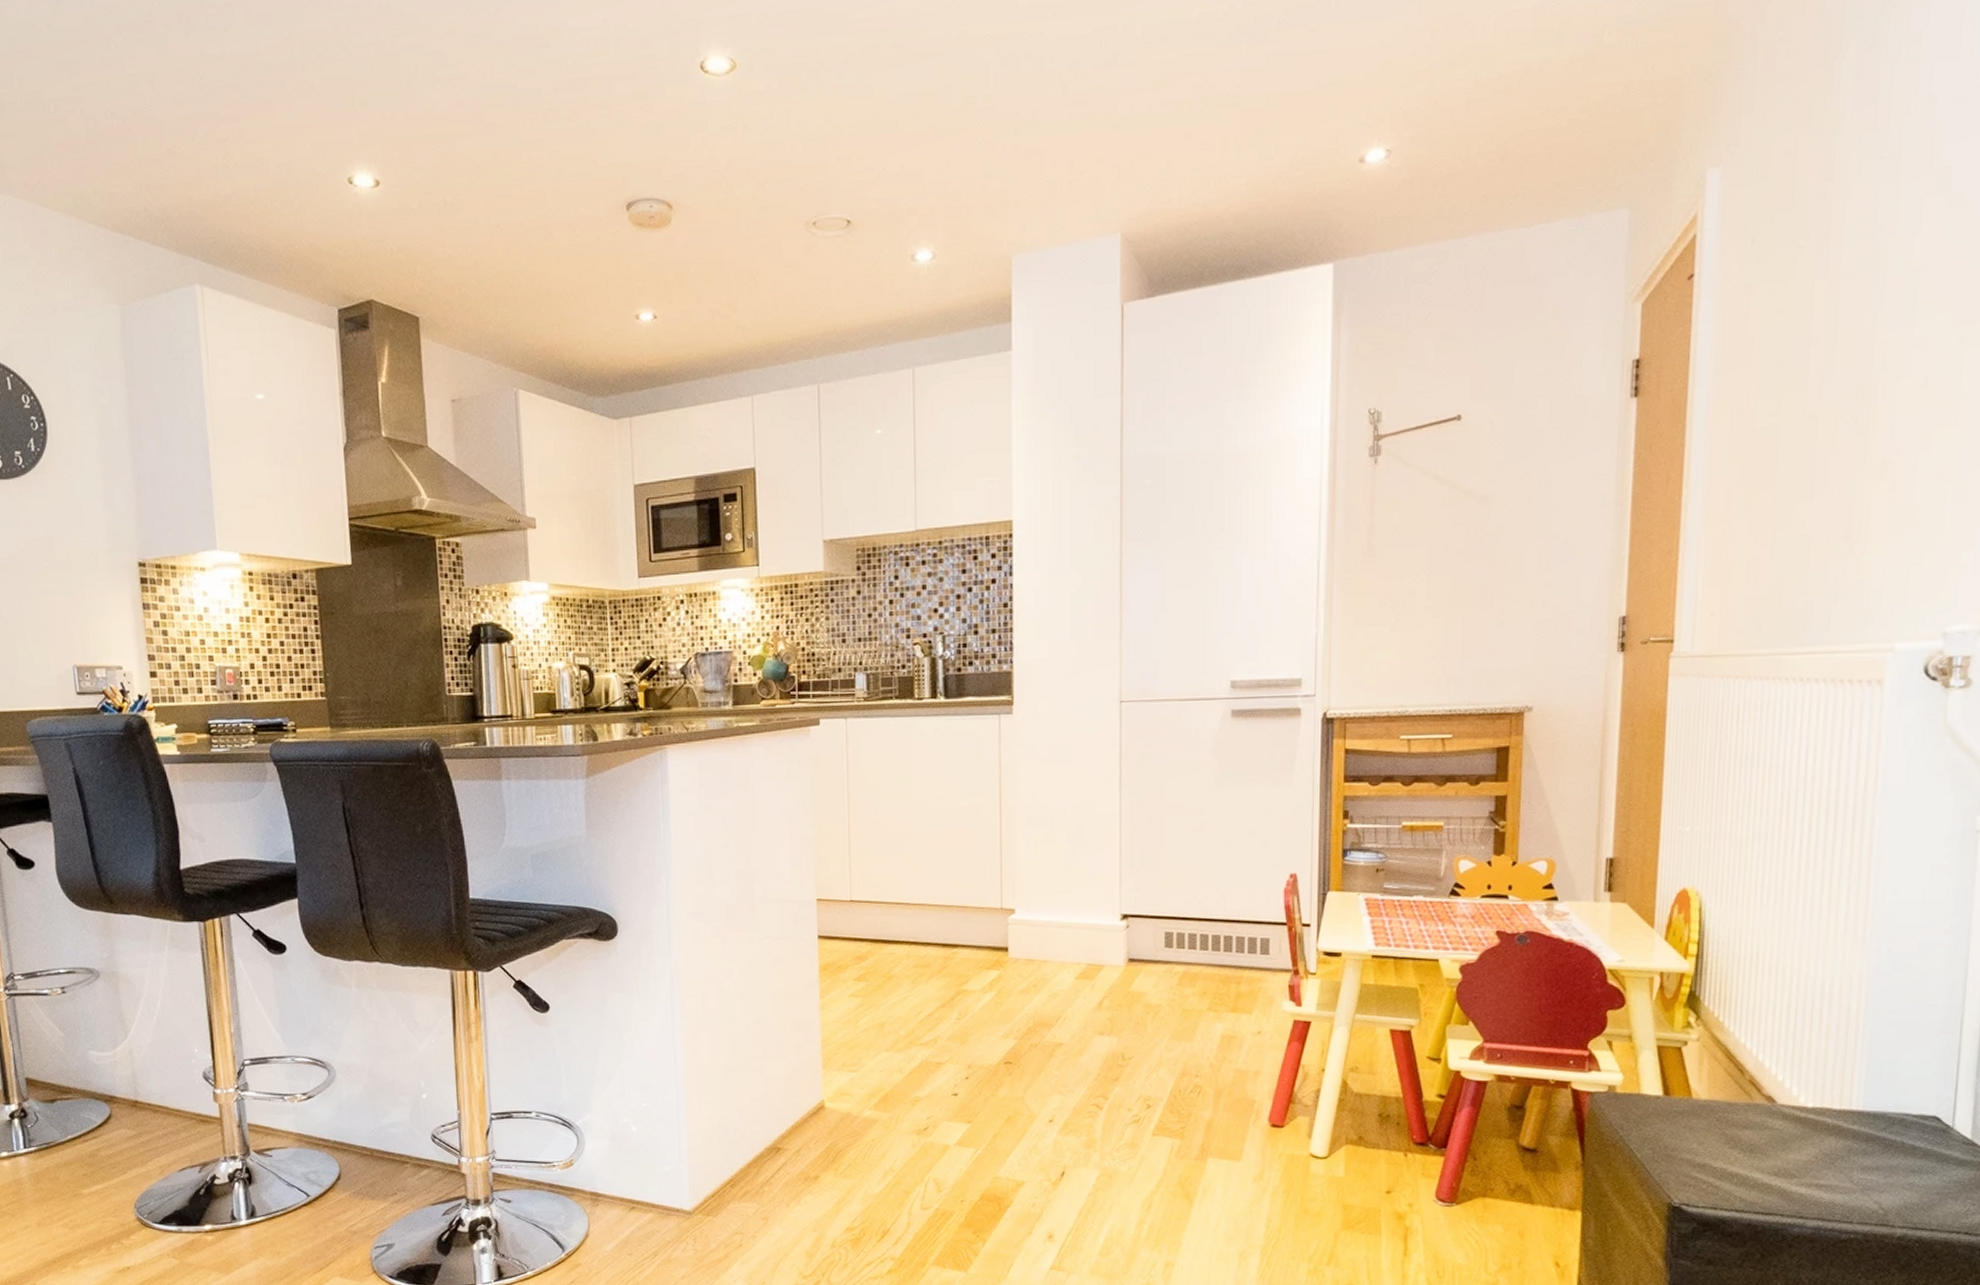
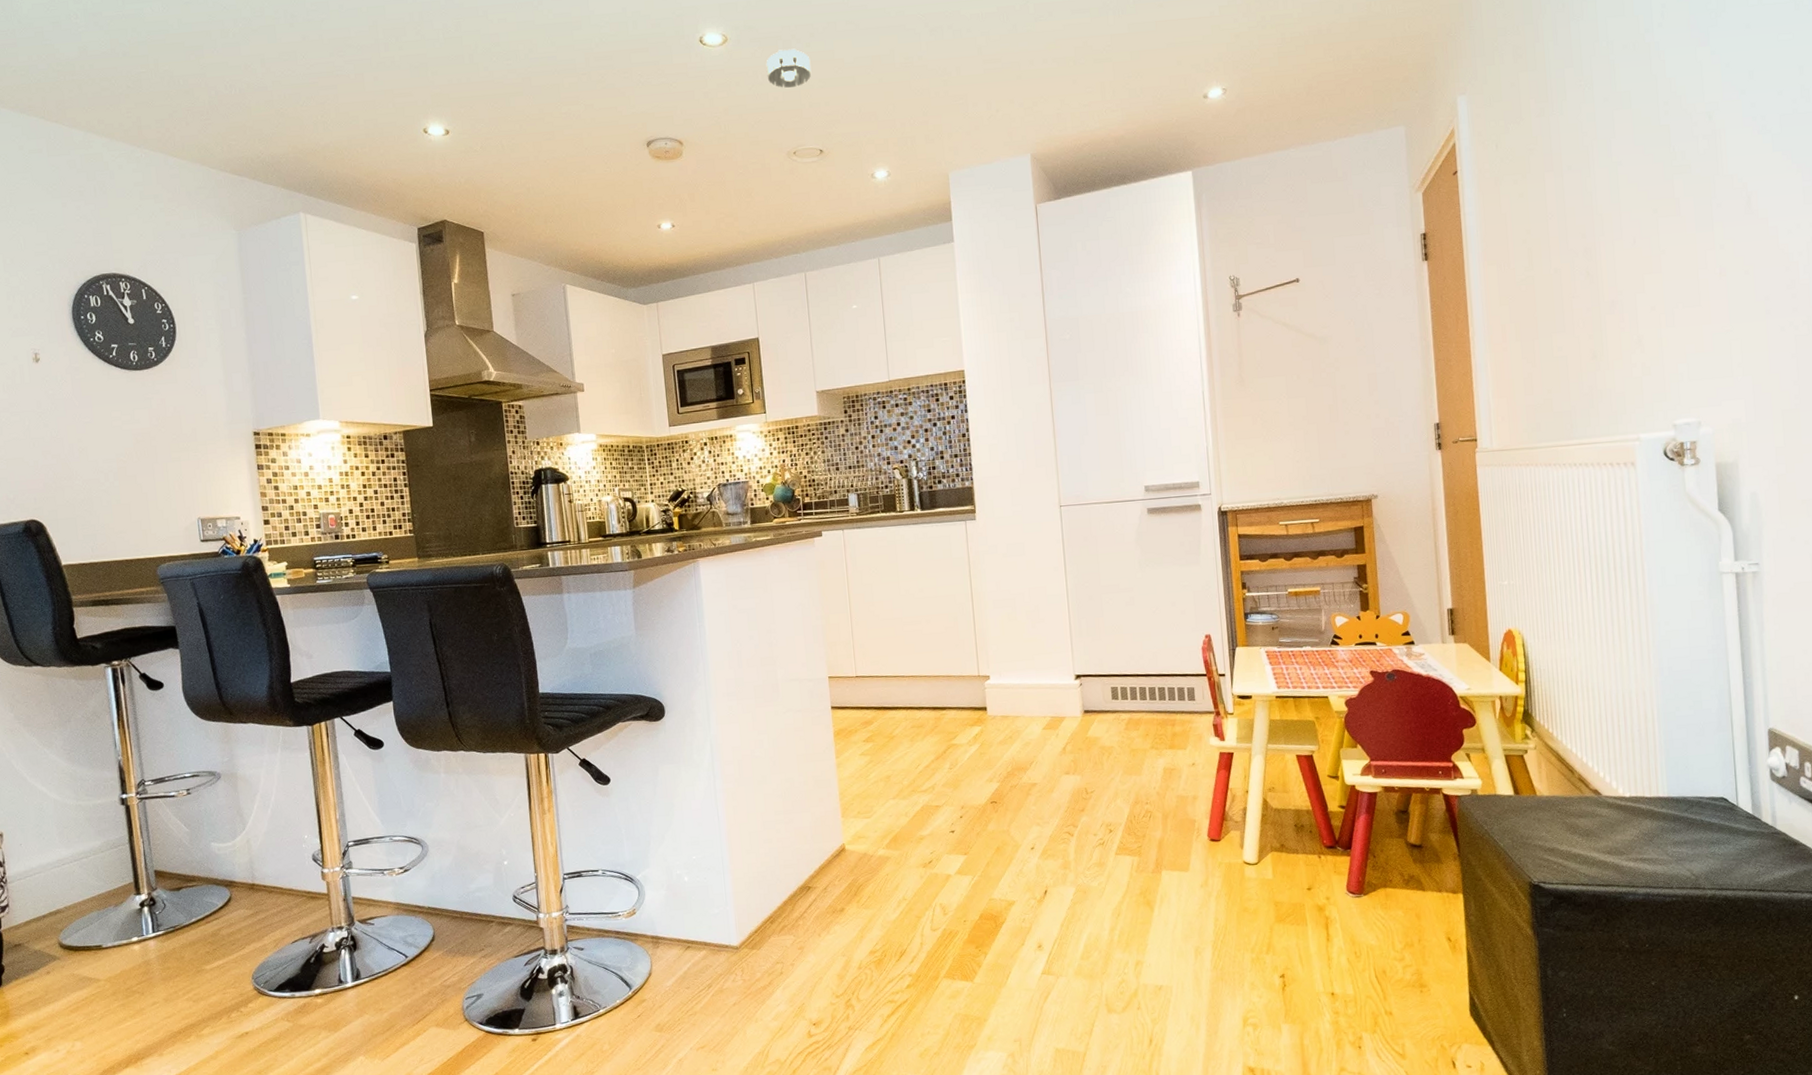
smoke detector: none [784,80,843,134] -> present [766,48,812,88]

